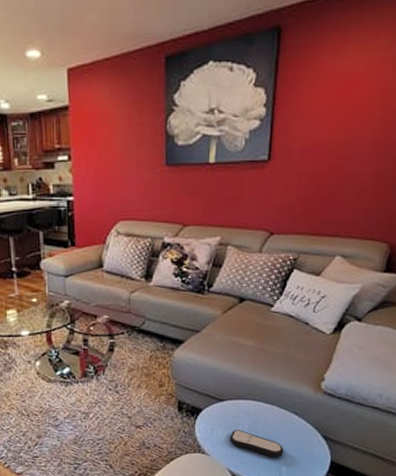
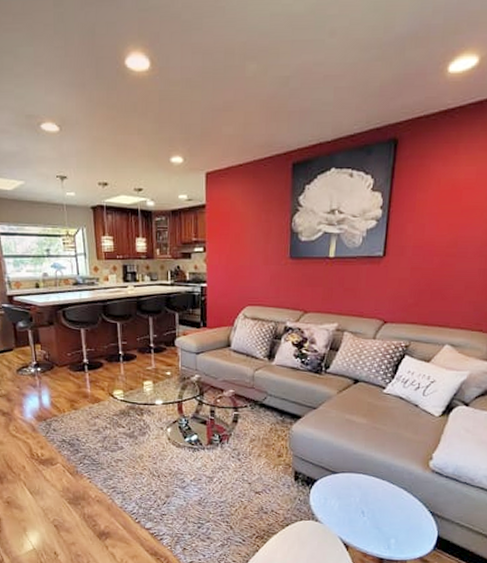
remote control: present [229,430,284,457] -> none [341,501,393,529]

